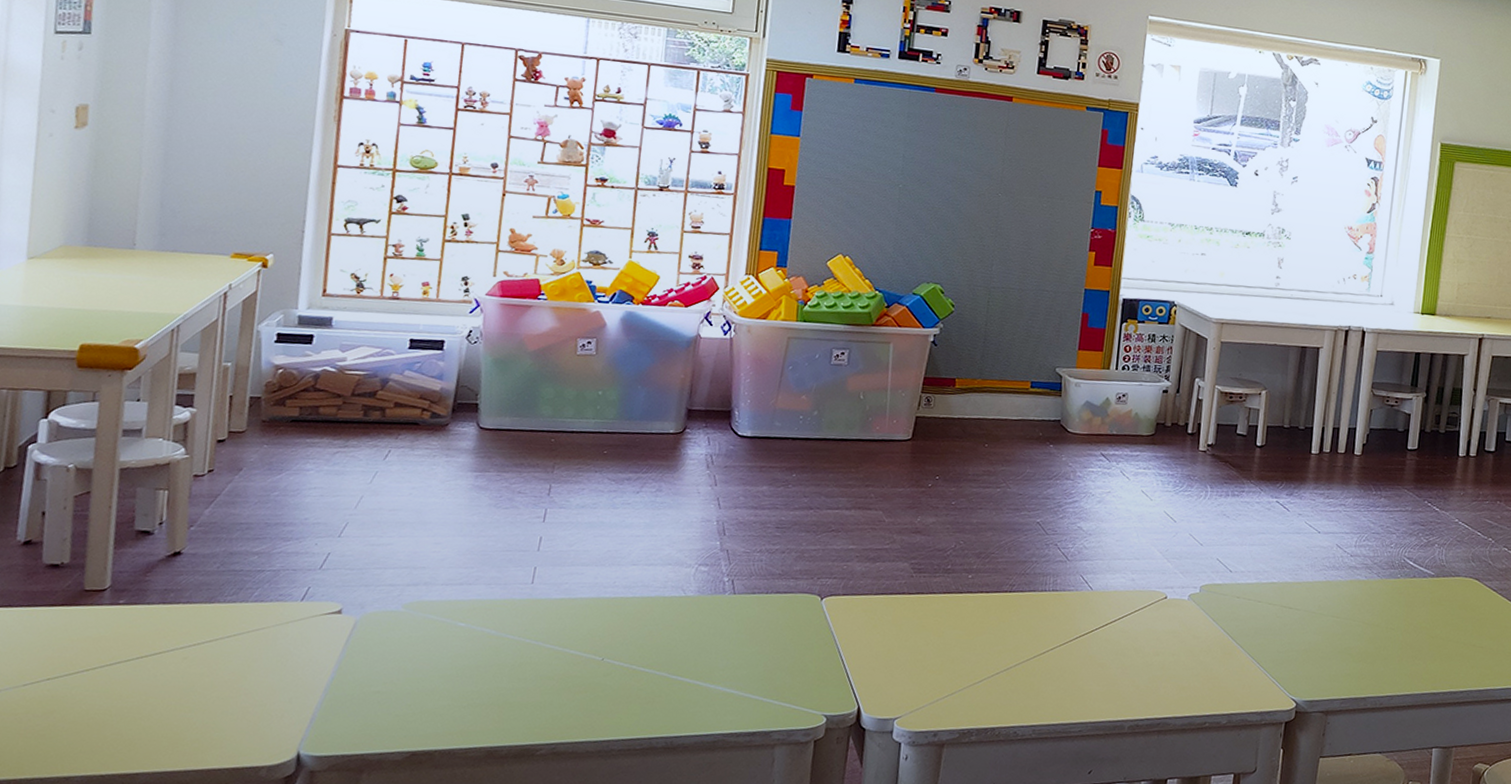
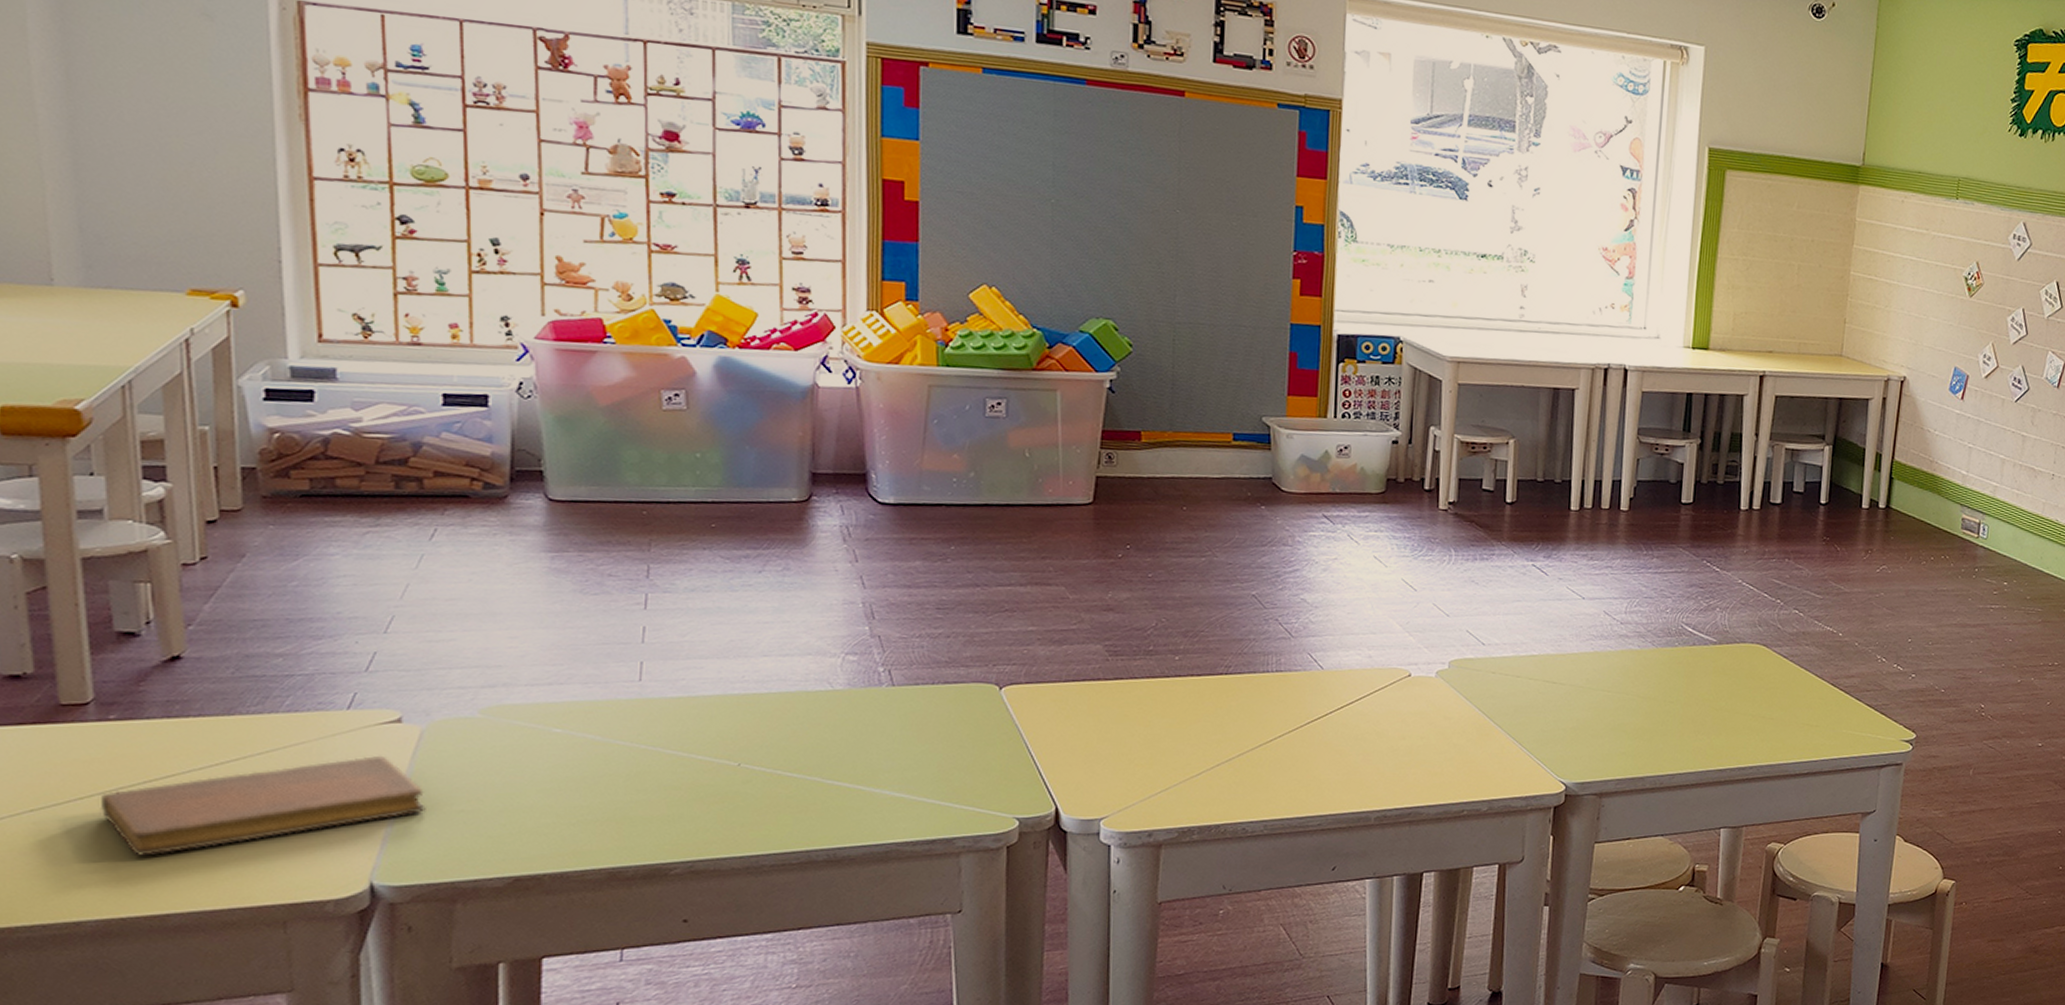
notebook: none [100,641,351,721] -> present [100,755,426,856]

